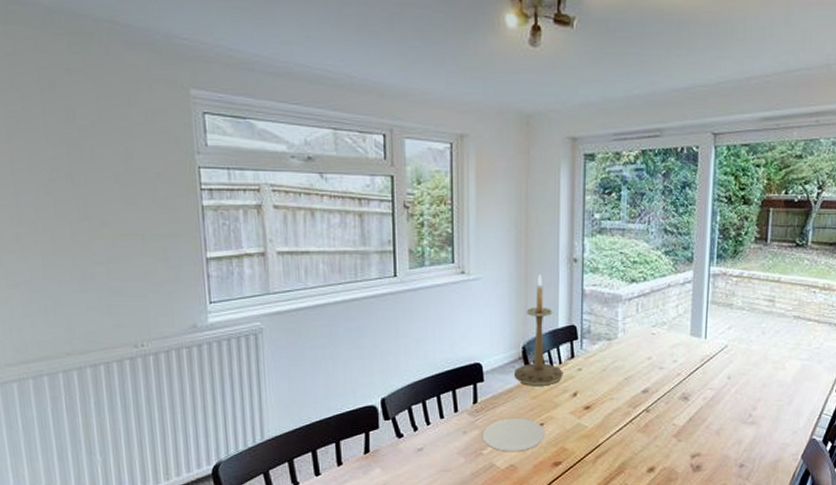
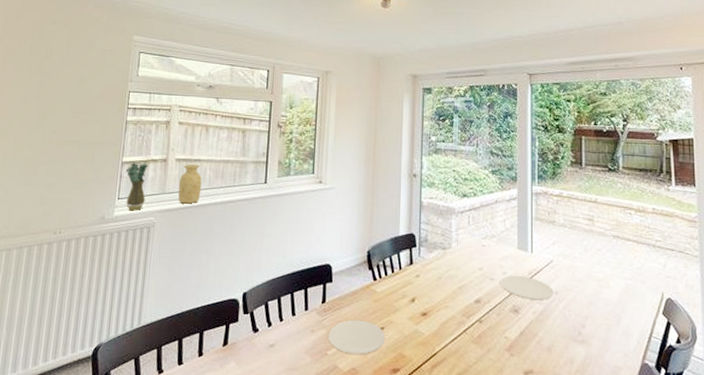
vase: none [213,257,246,316] -> present [126,161,148,211]
vase: none [285,257,316,305] -> present [178,164,202,204]
candlestick: present [513,274,563,386] -> none [358,186,403,290]
plate: none [669,362,727,386] -> present [500,275,554,300]

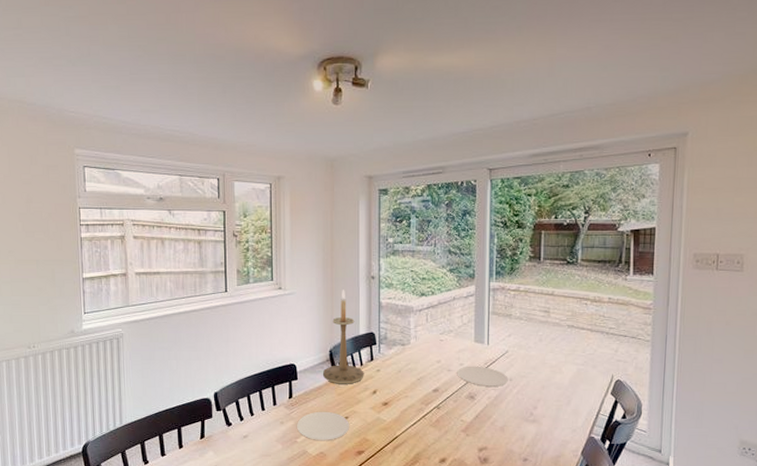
vase: present [126,161,148,211] -> none [88,277,111,324]
vase: present [178,164,202,204] -> none [141,277,164,315]
candlestick: none [358,186,403,290] -> present [322,289,364,384]

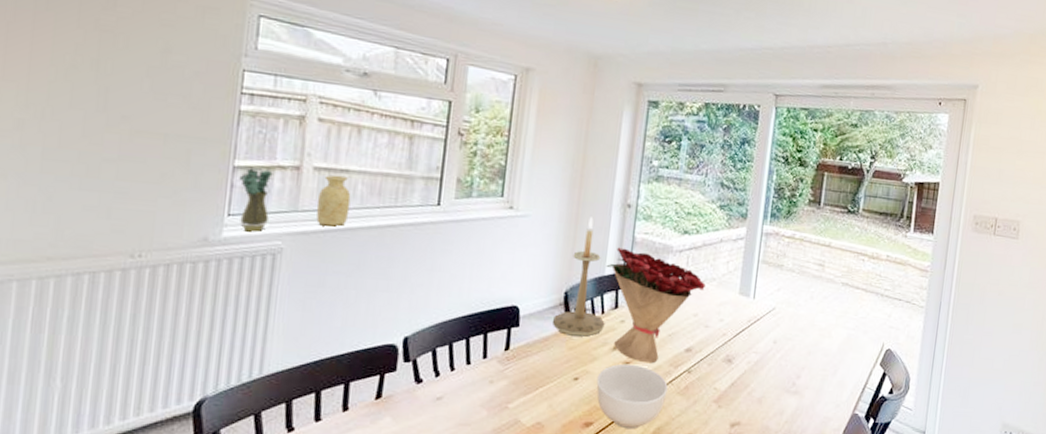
vase: none [88,277,111,324] -> present [239,166,273,233]
vase: none [141,277,164,315] -> present [316,174,351,227]
plate: present [297,411,350,441] -> none [510,369,580,409]
flower bouquet: none [360,312,444,403] -> present [606,247,706,364]
bowl: none [363,404,422,455] -> present [596,363,668,428]
plate: present [457,366,508,387] -> none [715,322,773,350]

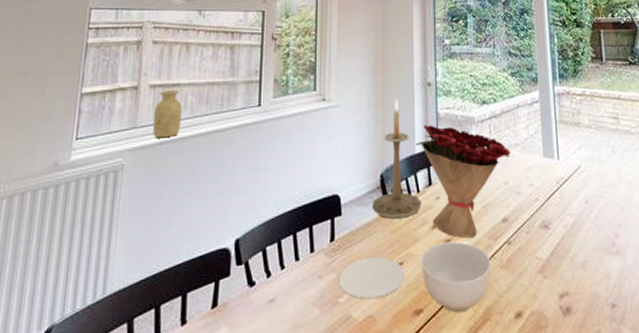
vase: present [239,166,273,233] -> none [86,92,115,153]
plate: none [510,369,580,409] -> present [339,256,406,300]

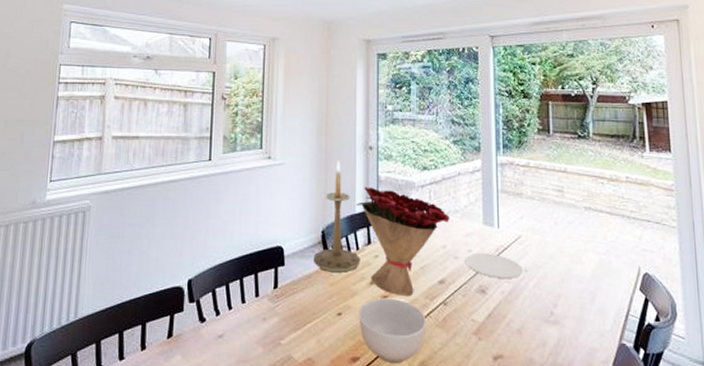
vase: present [152,89,183,138] -> none [115,141,141,185]
plate: present [339,256,406,300] -> none [282,305,344,344]
plate: none [527,186,584,212] -> present [465,252,523,279]

